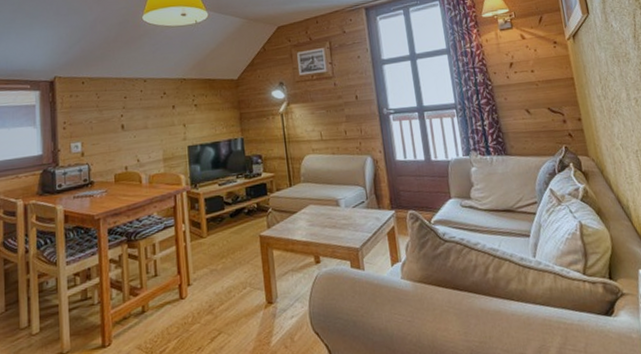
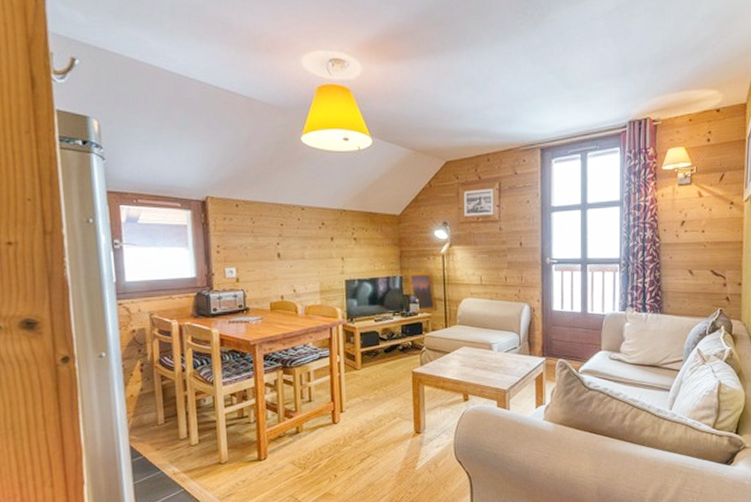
picture frame: none [248,132,280,175] -> present [408,272,436,314]

